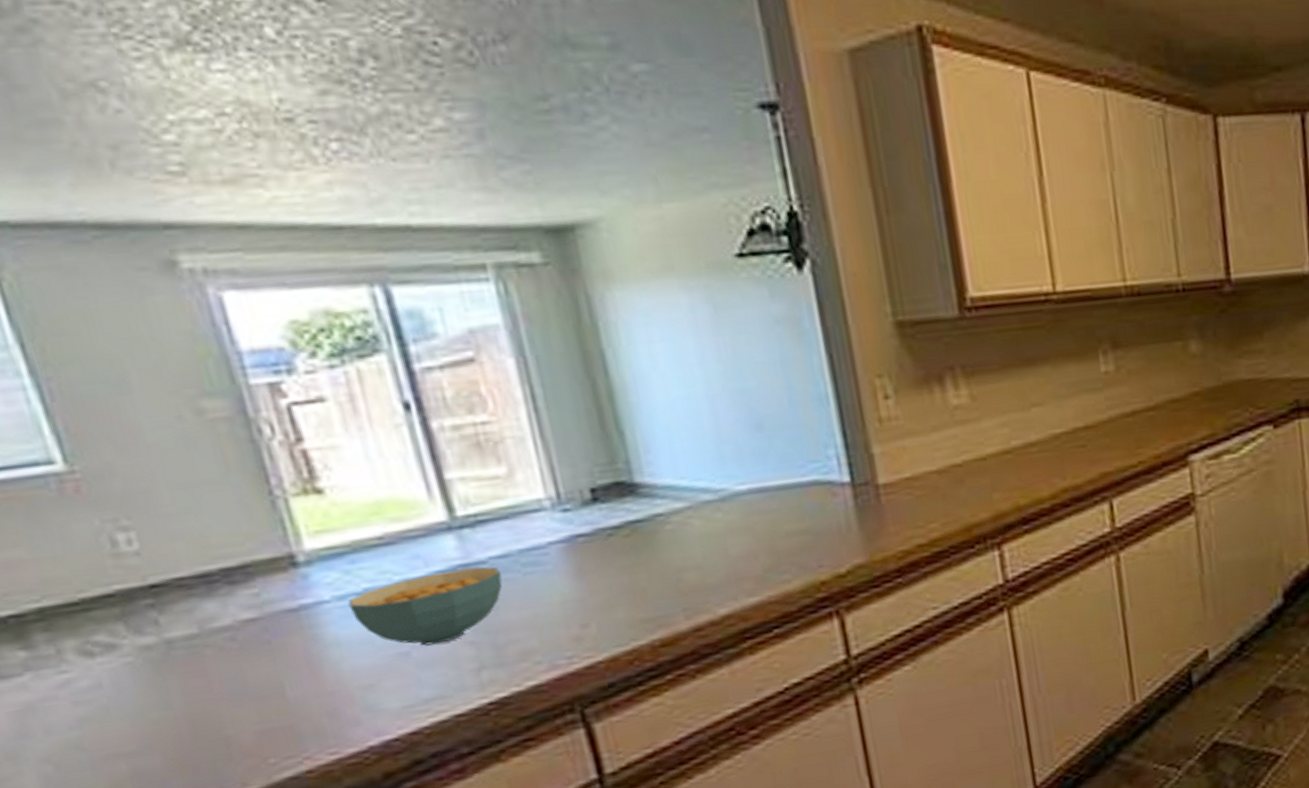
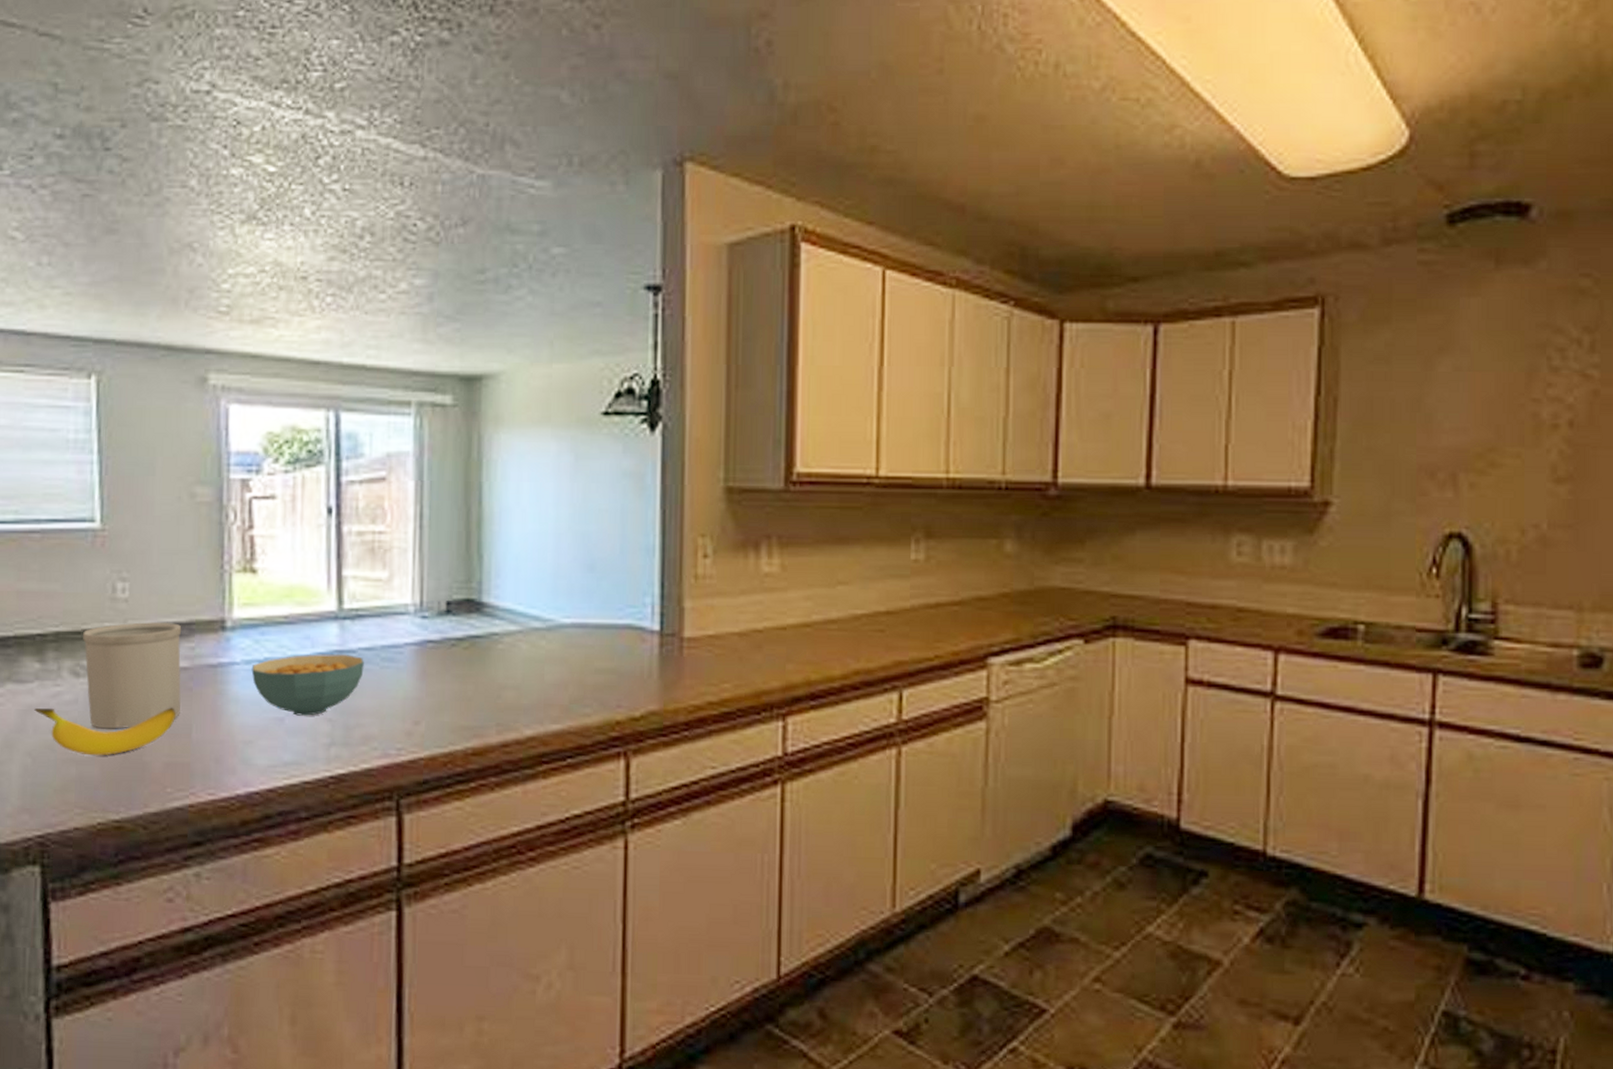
banana: none [35,667,257,746] -> present [34,707,176,756]
utensil holder: none [82,569,262,711] -> present [83,621,182,729]

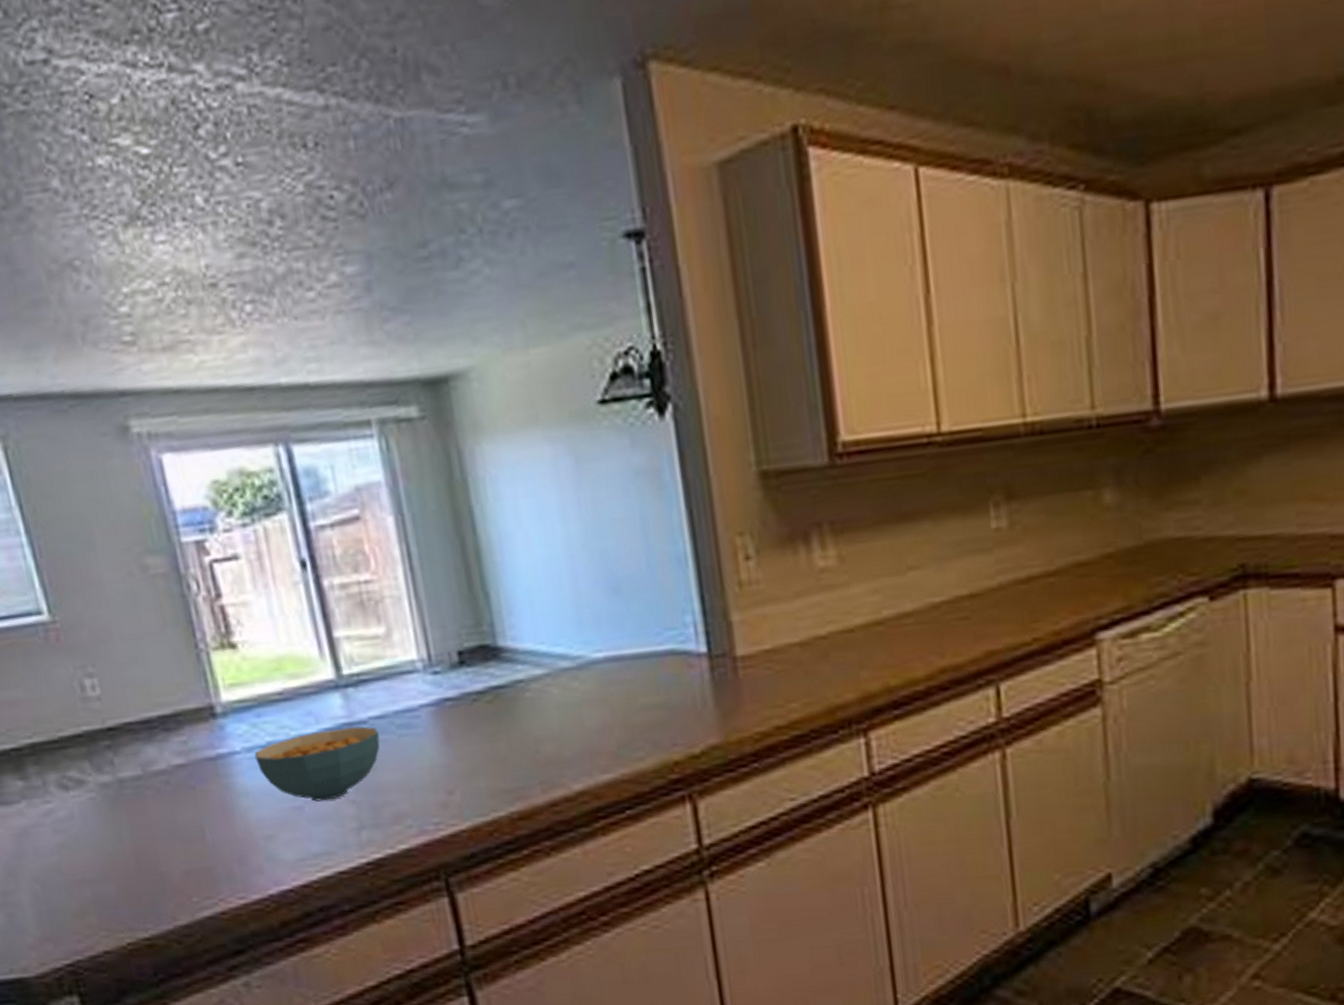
banana: present [34,707,176,756] -> none [29,810,184,874]
utensil holder: present [83,621,182,729] -> none [61,716,188,843]

